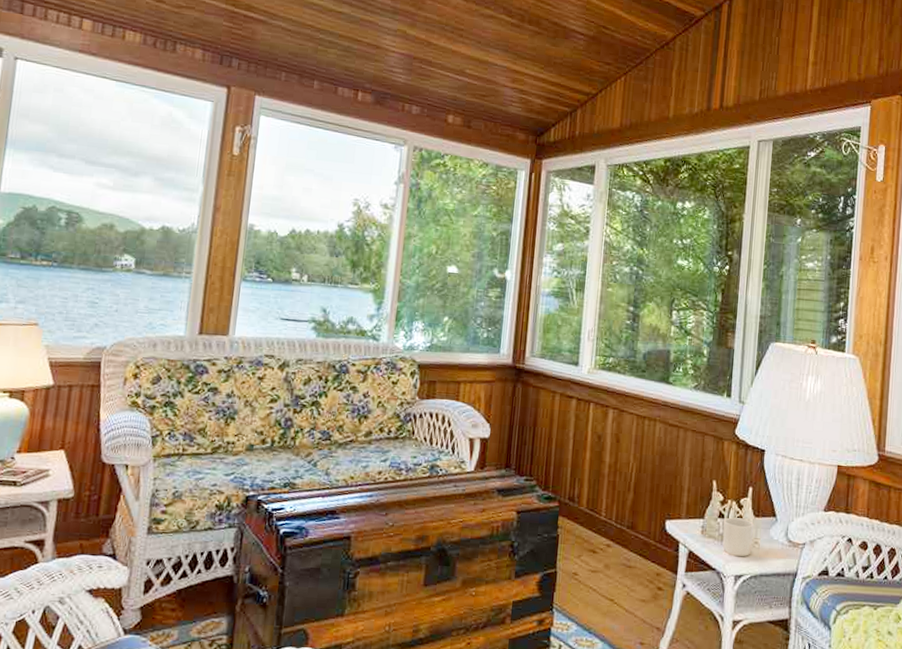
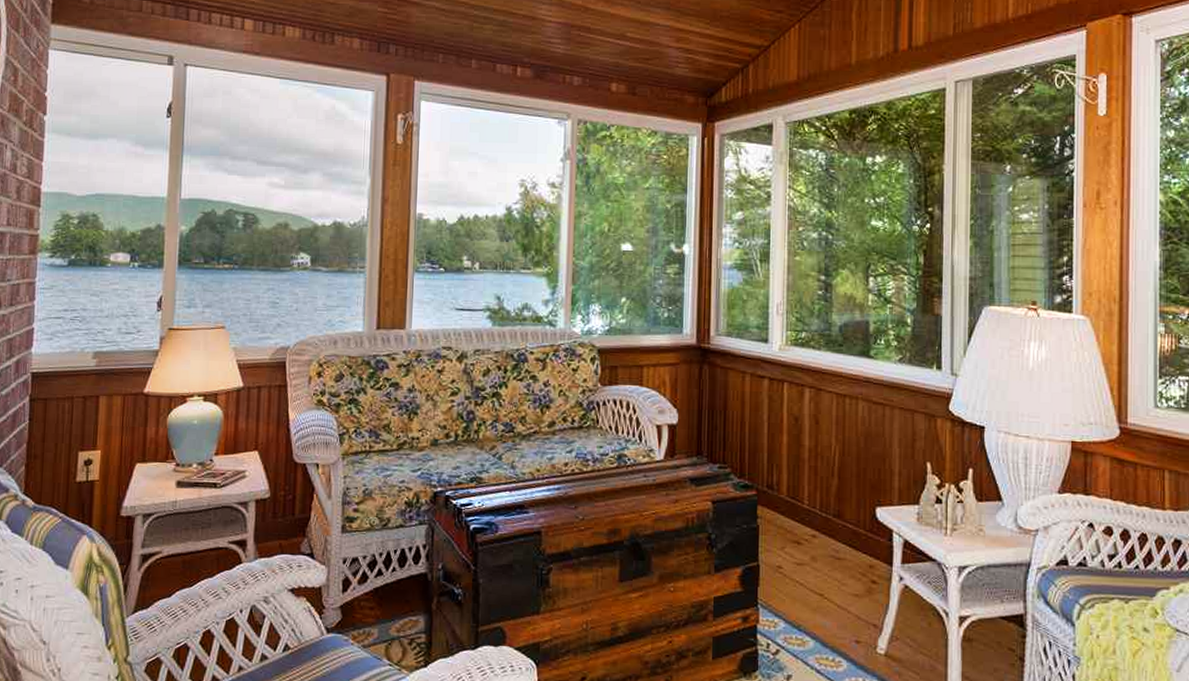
mug: present [722,517,754,557] -> none [941,502,977,546]

